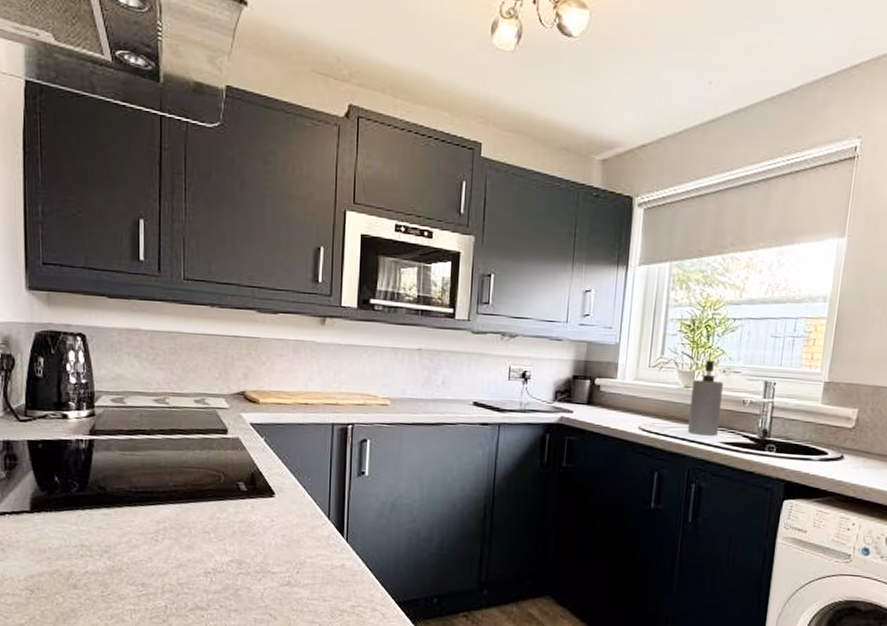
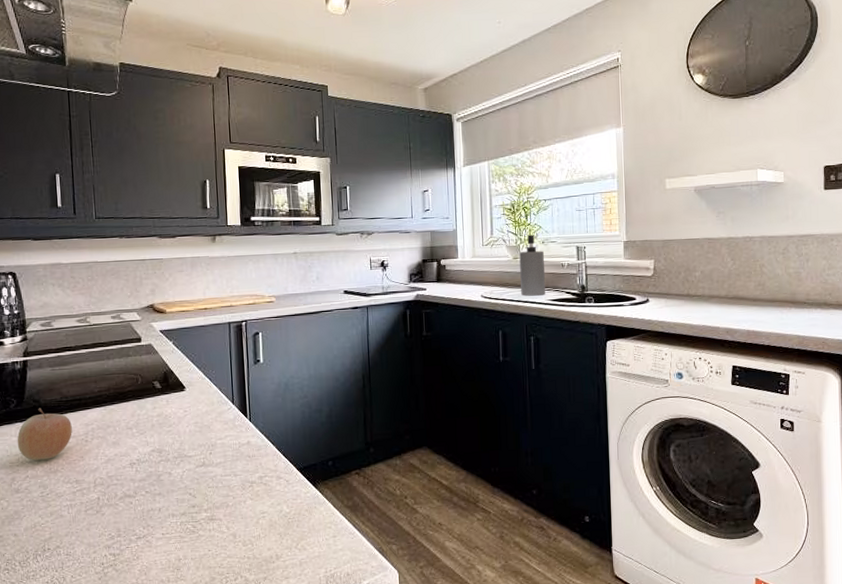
fruit: none [77,496,141,556] -> present [17,408,72,461]

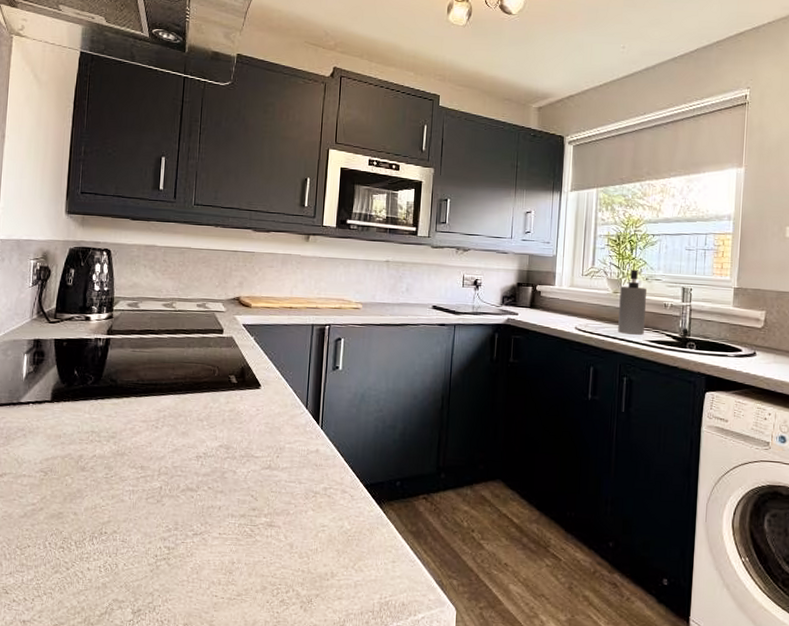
fruit: present [17,408,72,461] -> none [89,387,145,441]

